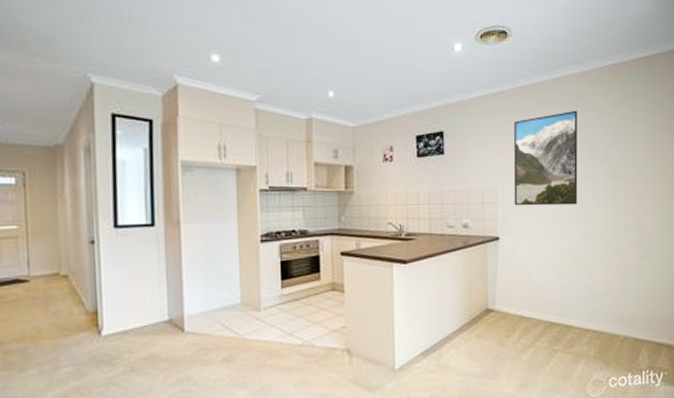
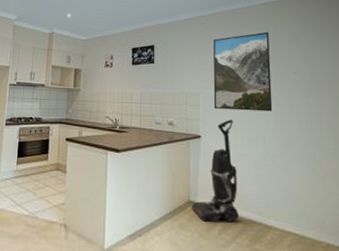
vacuum cleaner: none [489,217,540,329] -> present [191,120,240,223]

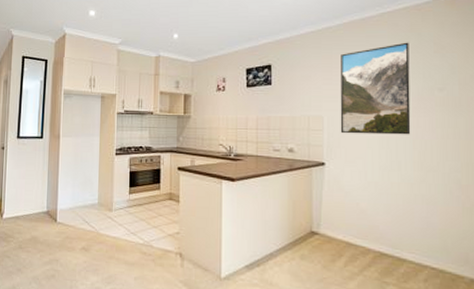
vacuum cleaner: present [191,120,240,223] -> none [313,145,368,255]

